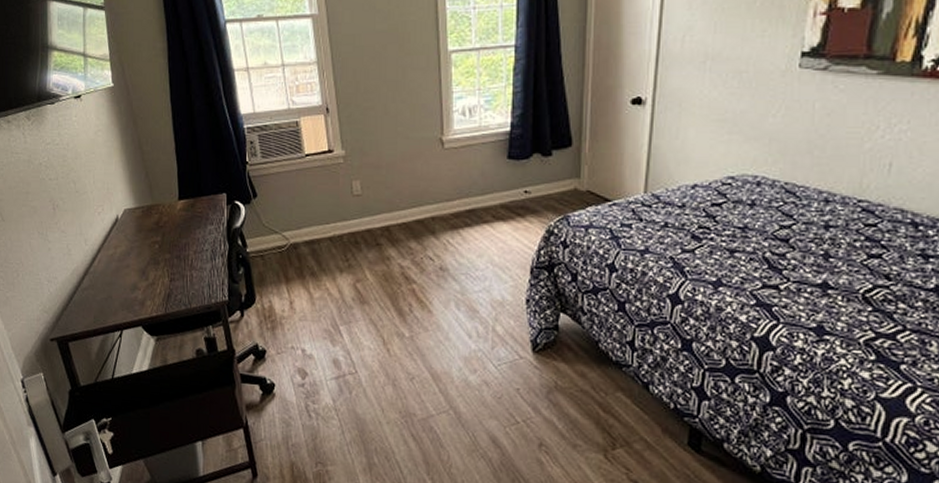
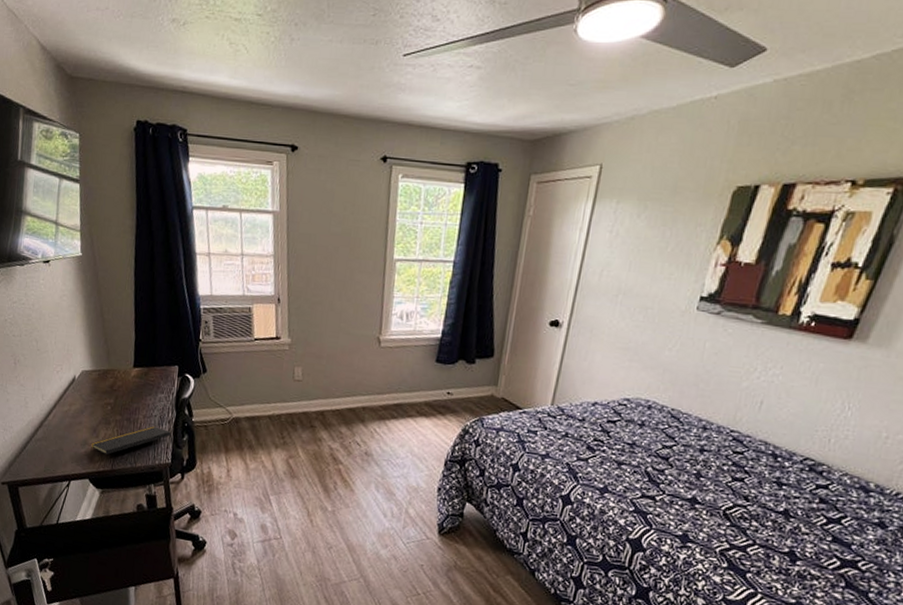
notepad: none [140,262,228,299] -> present [90,426,173,455]

